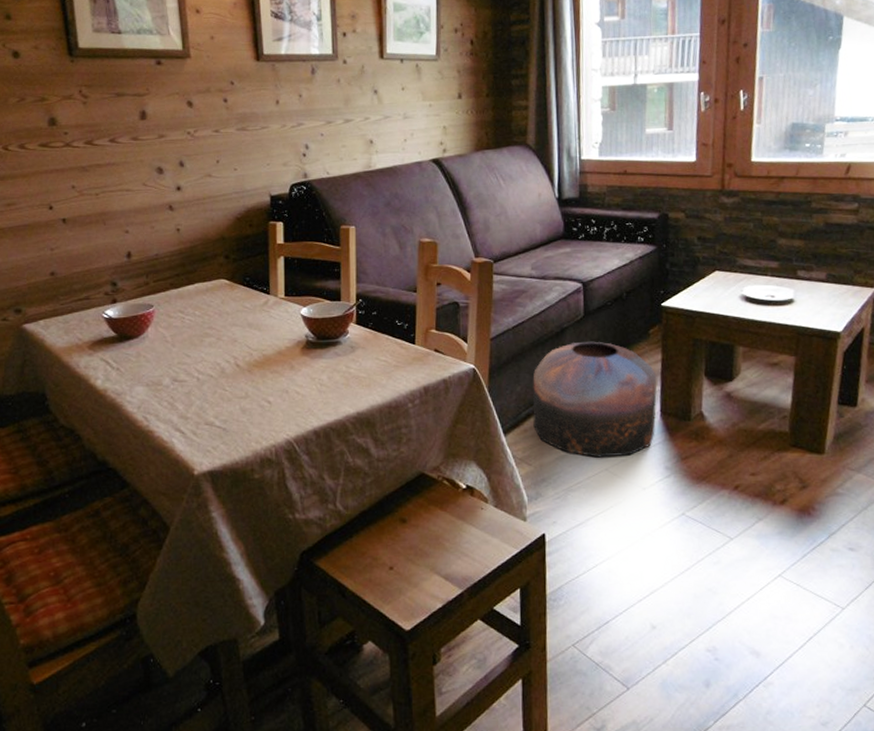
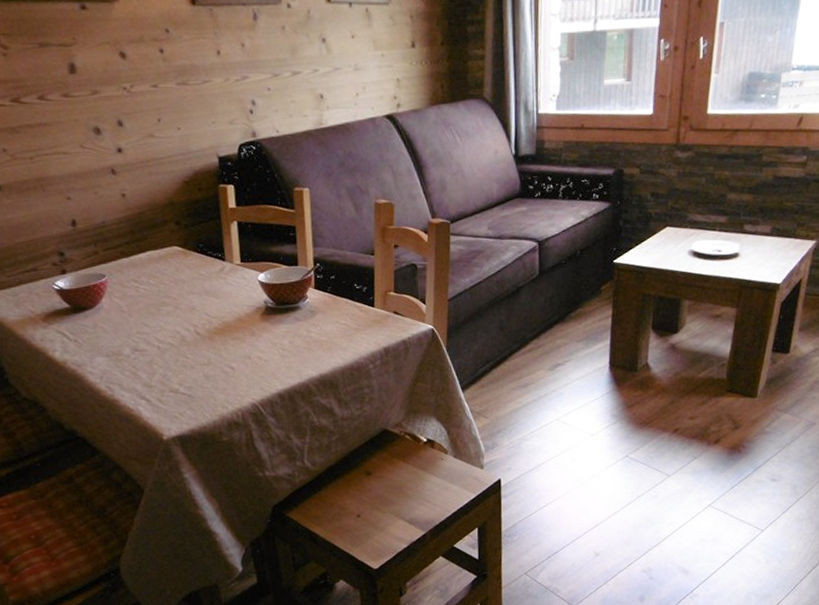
pouf: present [532,341,658,458] -> none [489,299,607,409]

